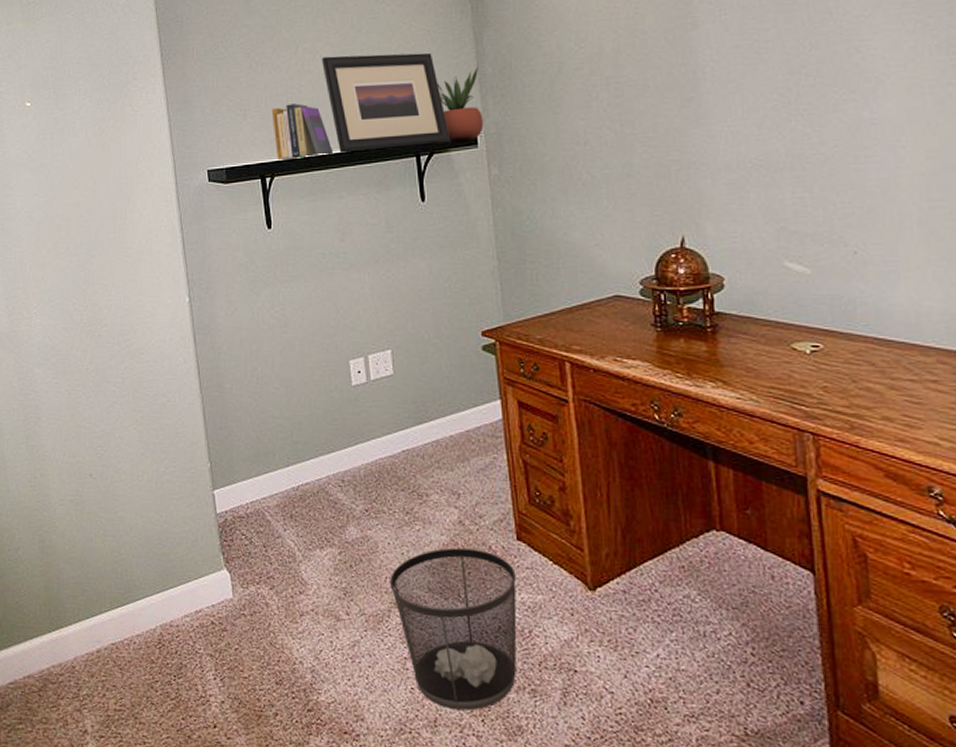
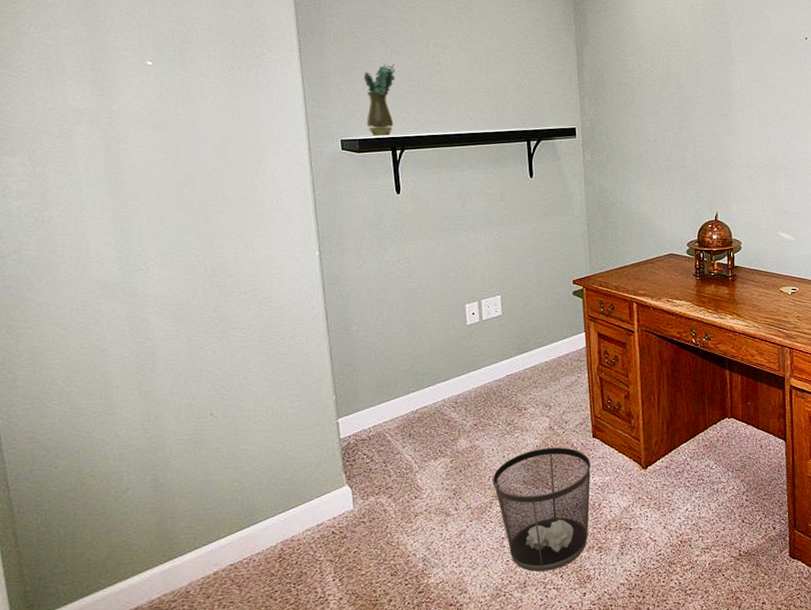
vase: none [229,77,262,164] -> present [364,63,396,137]
books: present [271,103,334,159] -> none [403,89,458,136]
picture frame: present [321,53,451,153] -> none [450,52,555,134]
potted plant: present [437,66,484,144] -> none [546,74,581,134]

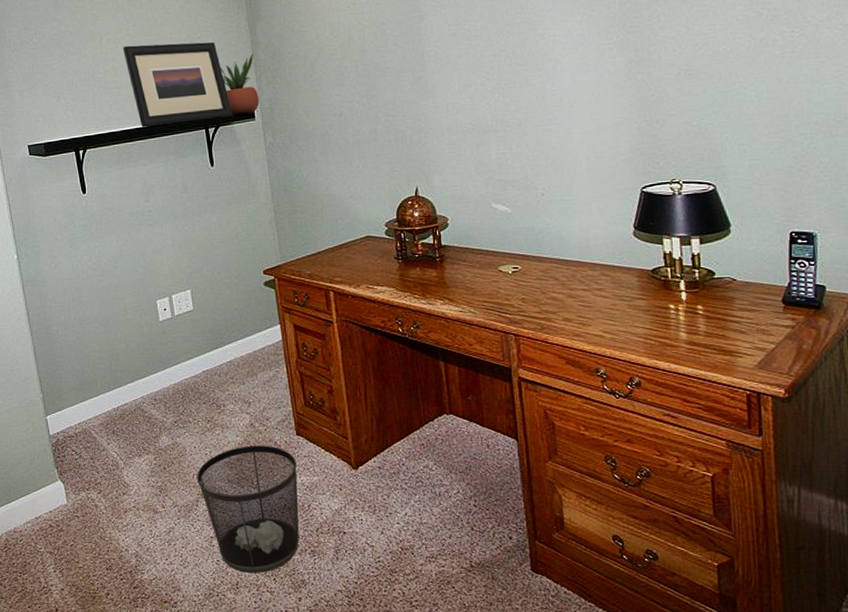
vase: present [364,63,396,137] -> none [44,64,75,139]
picture frame: none [450,52,555,134] -> present [122,42,233,128]
potted plant: none [546,74,581,134] -> present [220,53,259,117]

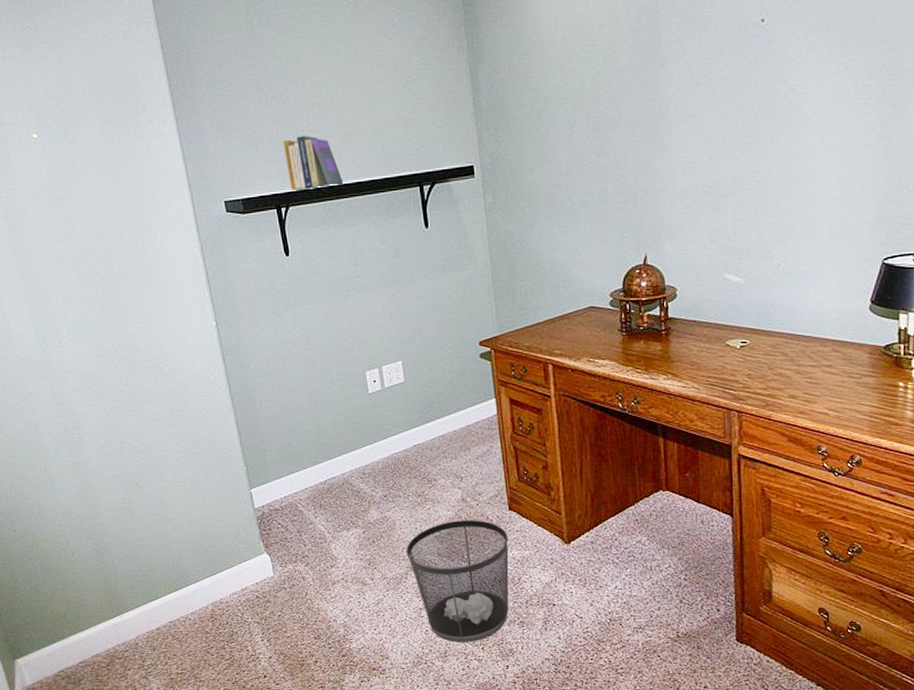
books: none [81,86,136,134] -> present [283,136,344,190]
picture frame: present [122,42,233,128] -> none [328,86,451,183]
potted plant: present [220,53,259,117] -> none [437,100,479,174]

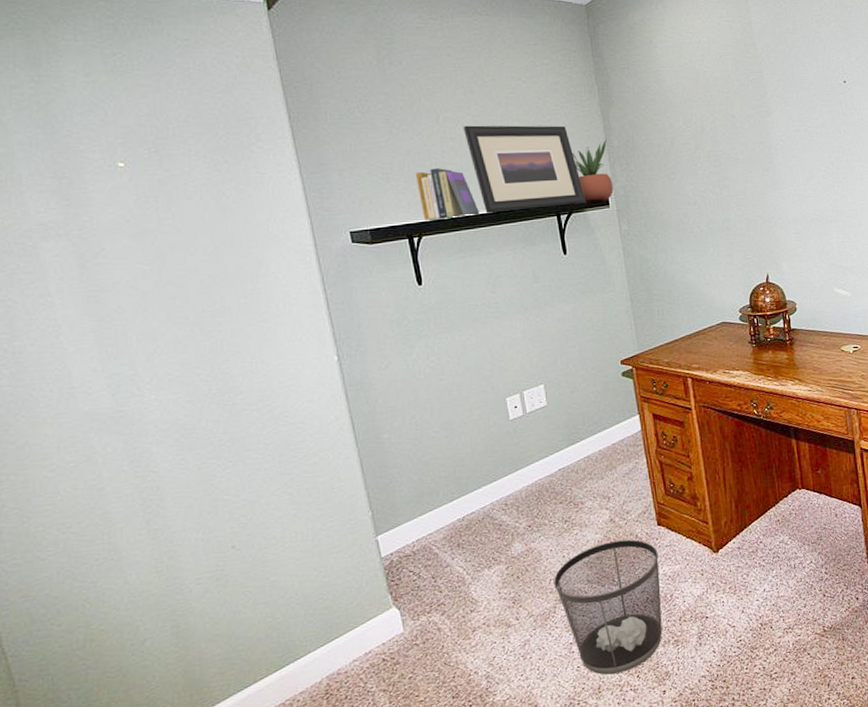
picture frame: none [328,86,451,183] -> present [463,125,587,213]
potted plant: none [437,100,479,174] -> present [572,139,614,204]

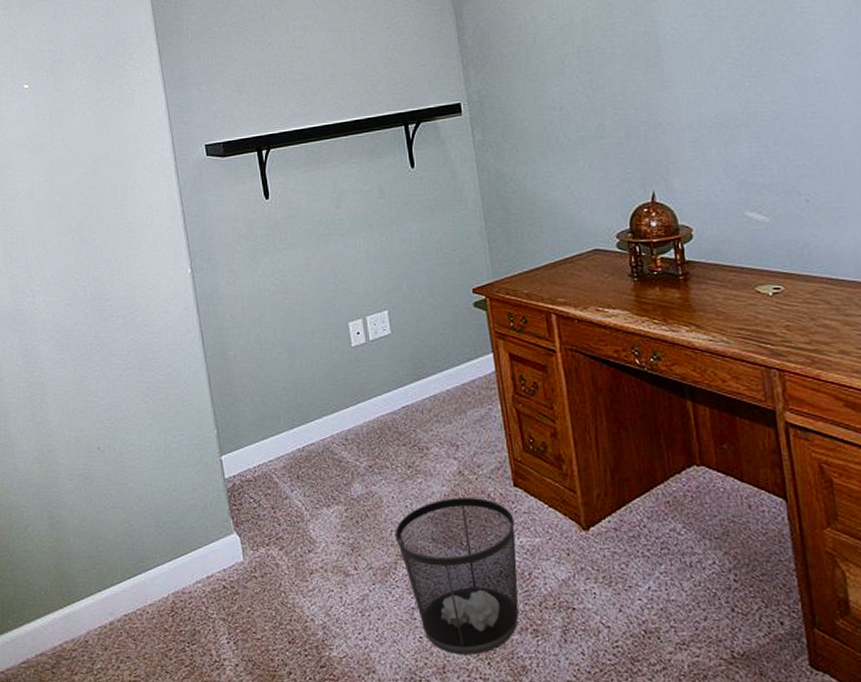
books: present [415,168,480,220] -> none [265,78,326,132]
picture frame: present [463,125,587,213] -> none [311,27,437,124]
potted plant: present [572,139,614,204] -> none [421,39,467,112]

